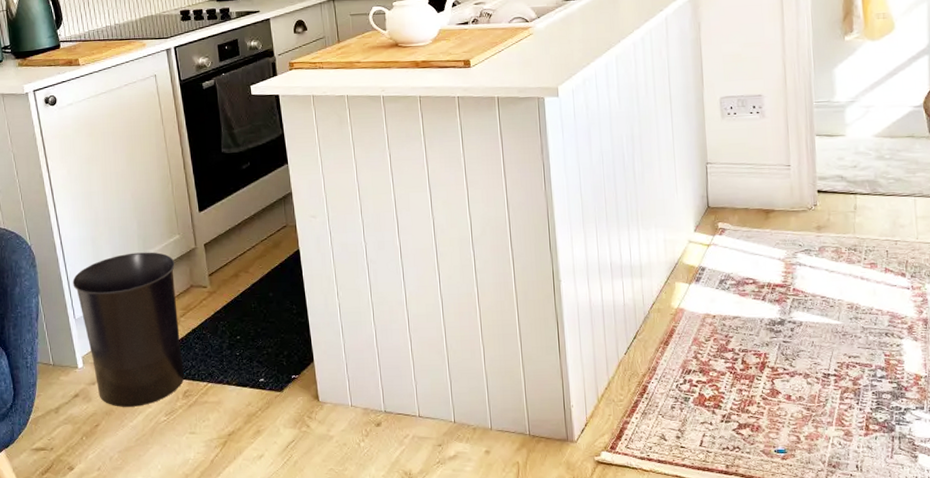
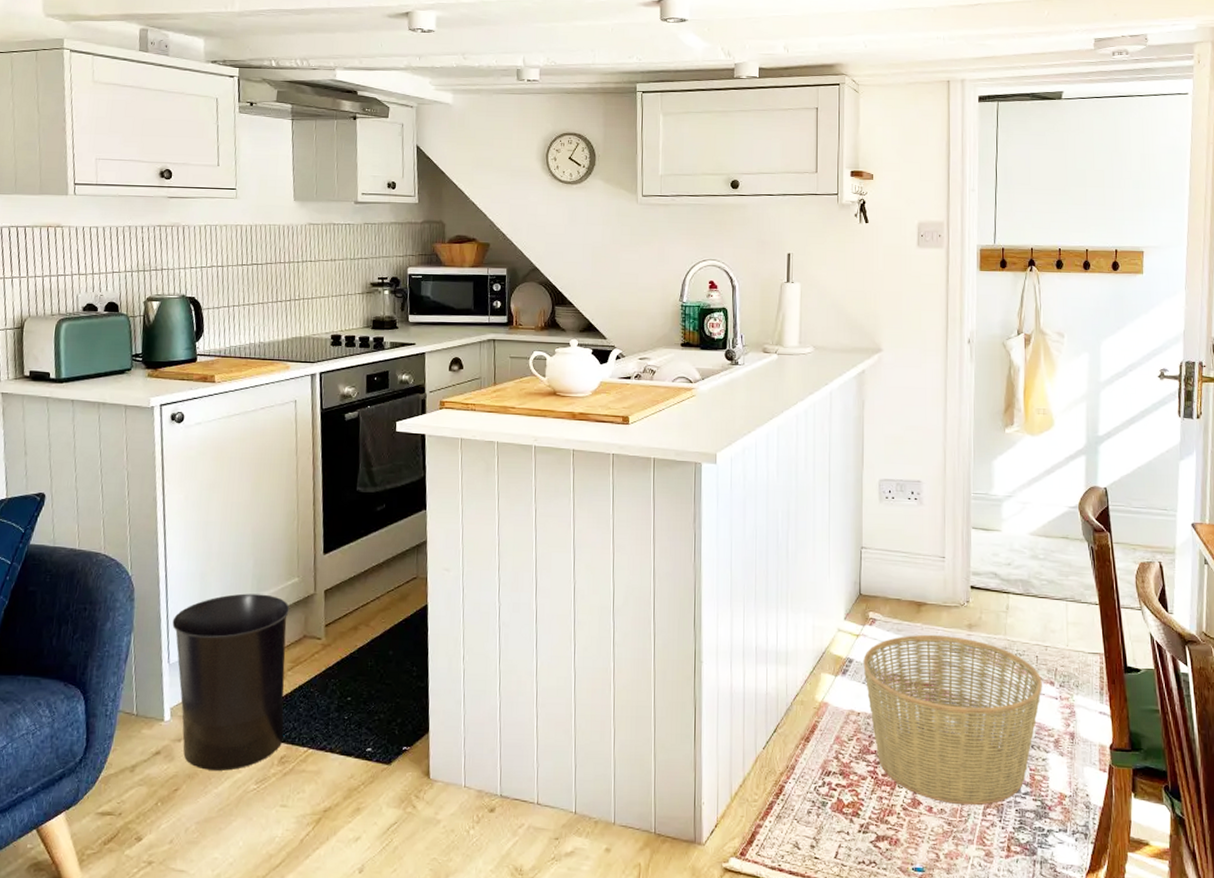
basket: none [715,238,894,392] -> present [863,634,1042,806]

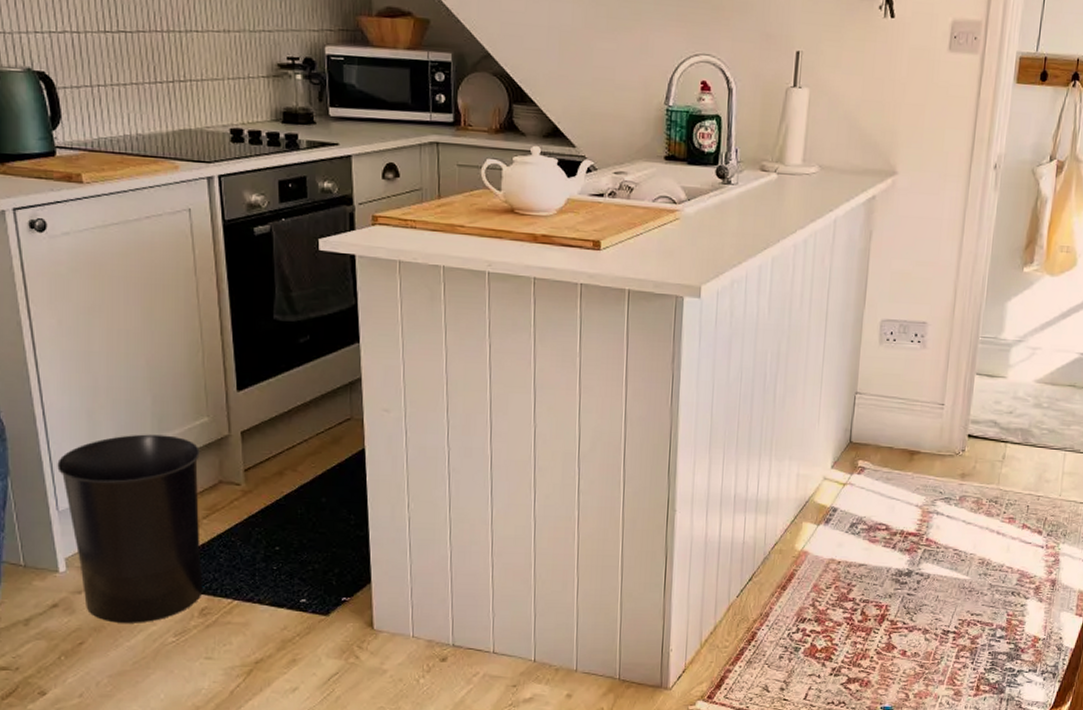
basket: present [863,634,1042,806] -> none [848,483,1030,649]

